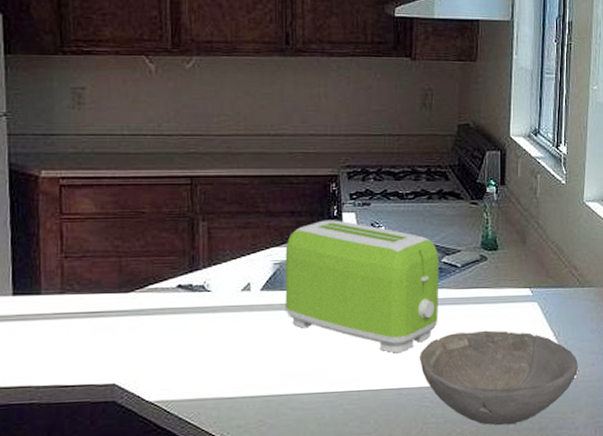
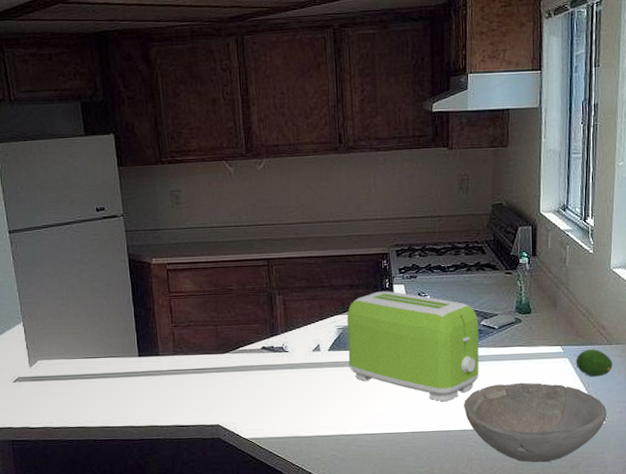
fruit: none [545,292,585,324] -> present [575,349,613,377]

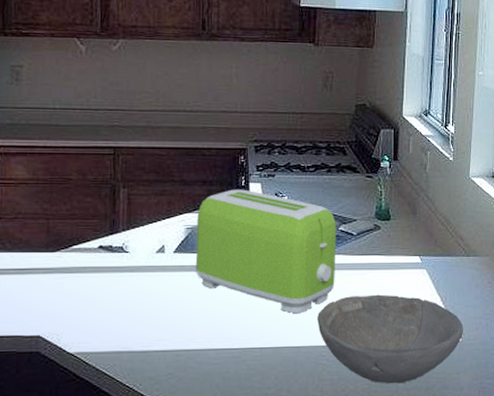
fruit: present [575,349,613,377] -> none [433,261,470,290]

